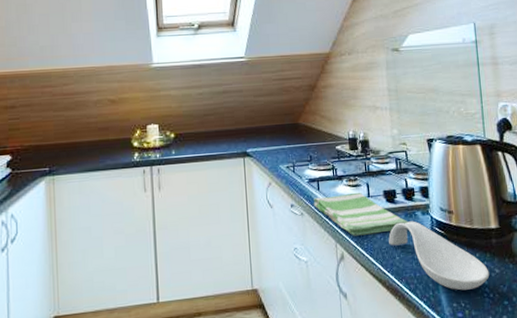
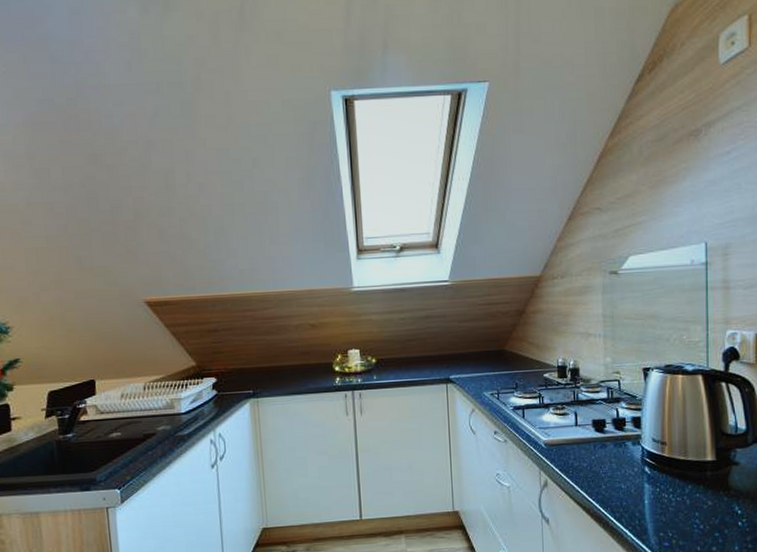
dish towel: present [313,192,409,236] -> none [517,420,618,464]
spoon rest: present [388,221,490,291] -> none [595,451,701,521]

